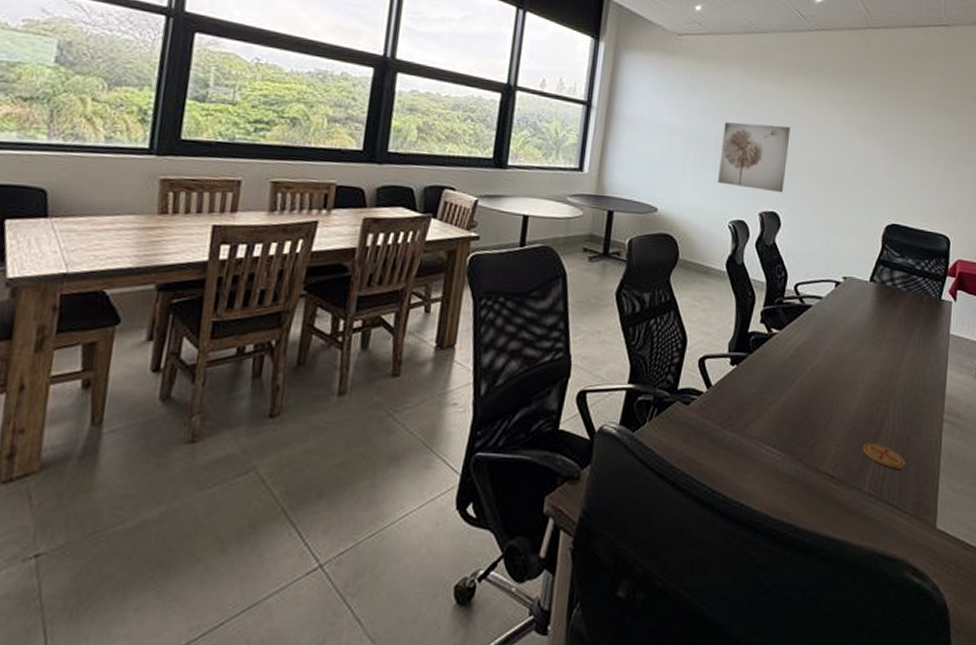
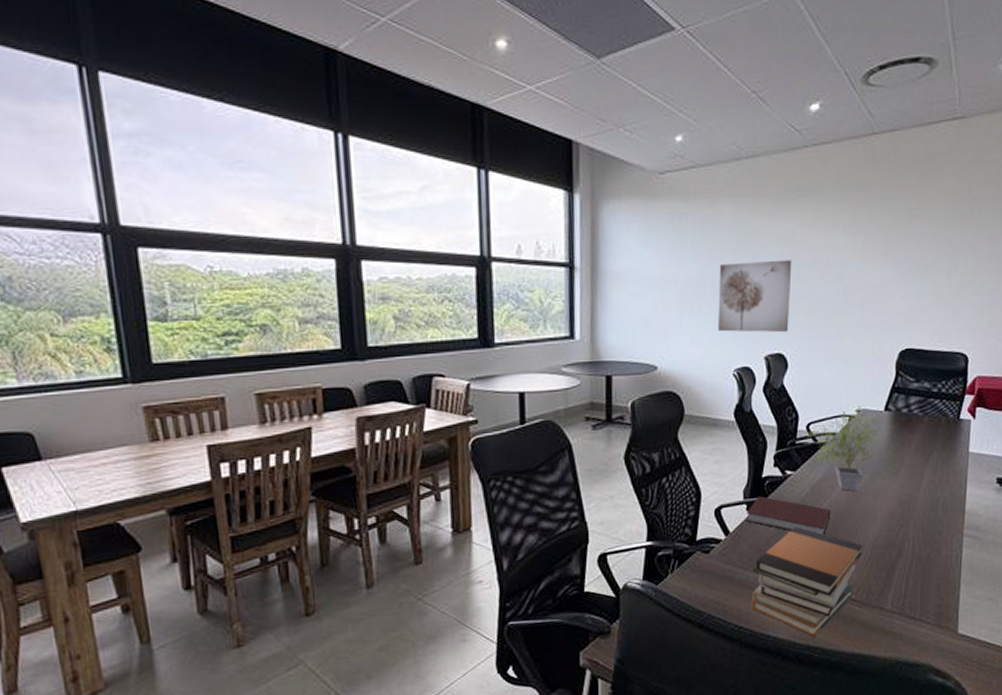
book stack: none [727,388,843,513] -> present [751,526,863,638]
notebook: none [729,351,813,400] -> present [746,496,831,535]
potted plant: none [795,273,867,358] -> present [807,406,882,491]
coaster: present [862,442,907,469] -> none [883,564,927,586]

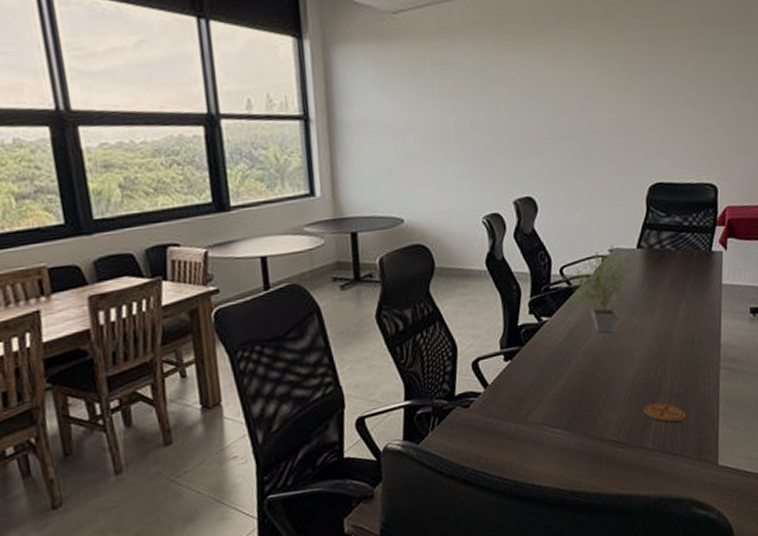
wall art: present [718,259,792,333] -> none [461,97,537,179]
notebook: present [746,496,831,535] -> none [504,345,589,379]
book stack: present [751,526,863,638] -> none [512,373,623,483]
coaster: none [883,564,927,586] -> present [643,402,687,423]

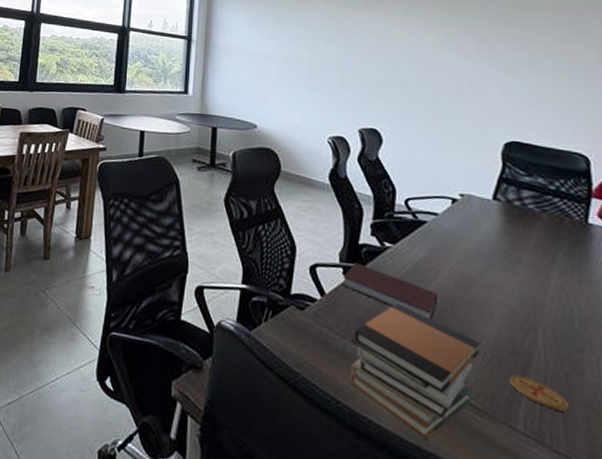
notebook: none [504,345,589,379] -> present [343,262,438,319]
book stack: none [512,373,623,483] -> present [349,303,481,439]
potted plant: present [560,245,636,333] -> none [405,190,493,279]

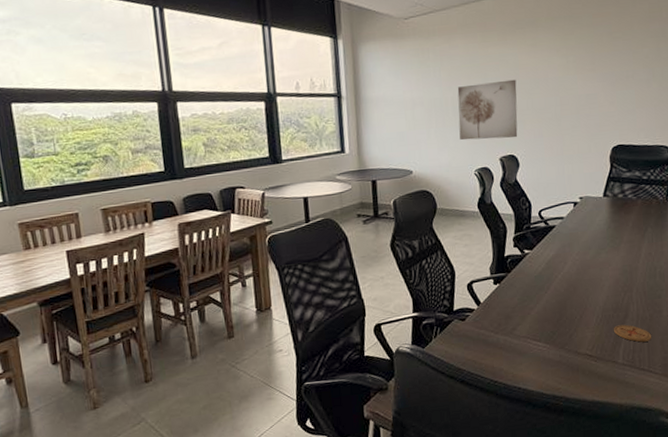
wall art: none [313,47,383,111] -> present [457,79,518,141]
notebook: present [343,262,438,319] -> none [494,272,565,302]
book stack: present [349,303,481,439] -> none [501,296,595,388]

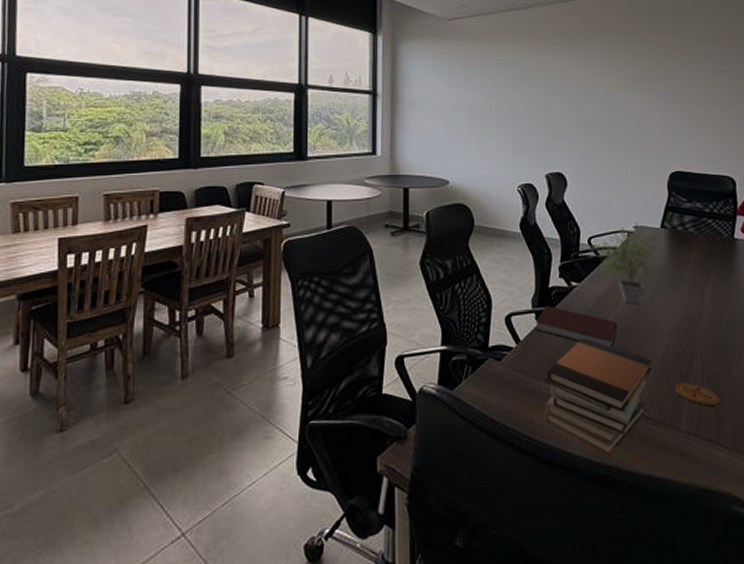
wall art: present [457,79,518,141] -> none [501,91,566,154]
notebook: none [494,272,565,302] -> present [535,306,618,347]
book stack: none [501,296,595,388] -> present [543,338,653,456]
potted plant: none [539,194,604,265] -> present [588,223,662,304]

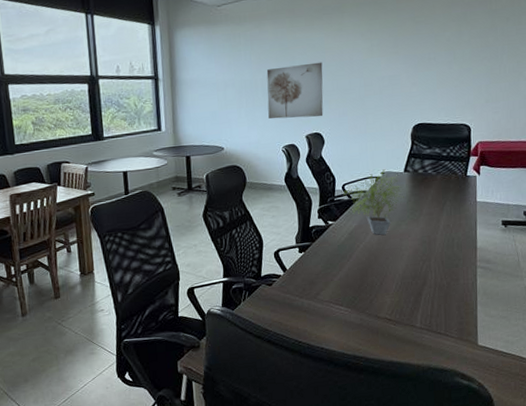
wall art: none [501,91,566,154] -> present [266,62,324,119]
notebook: present [535,306,618,347] -> none [299,241,366,269]
book stack: present [543,338,653,456] -> none [305,263,394,349]
coaster: present [674,382,721,406] -> none [412,291,449,308]

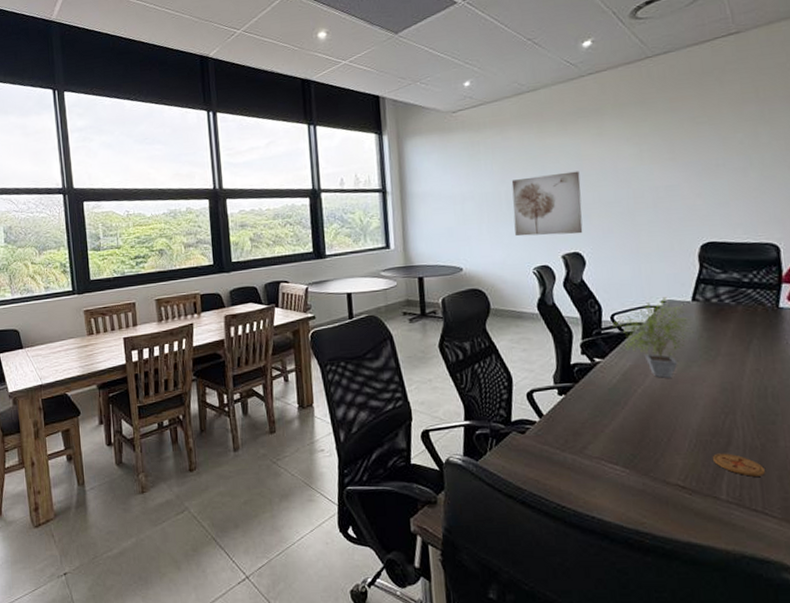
coaster: none [412,291,449,308] -> present [712,453,766,477]

